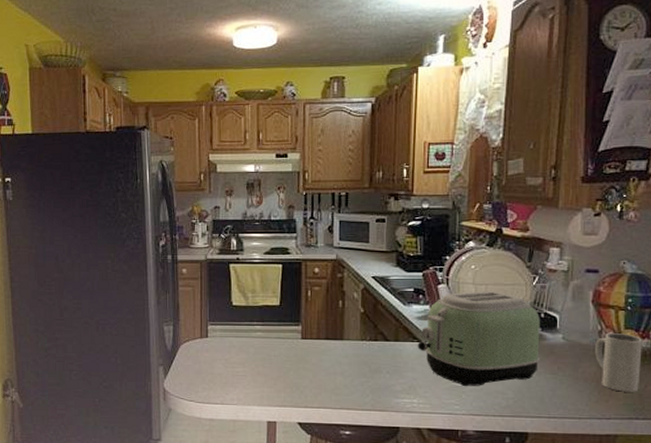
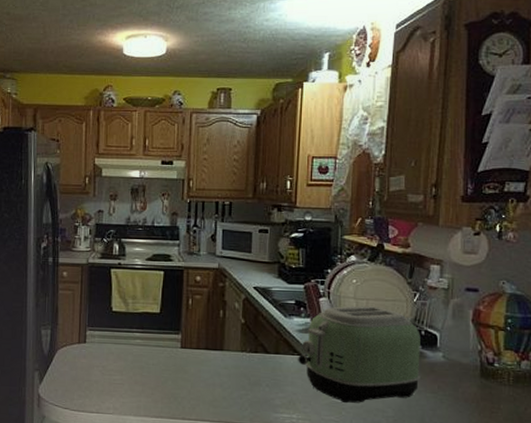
mug: present [595,333,642,392] -> none [475,353,522,415]

